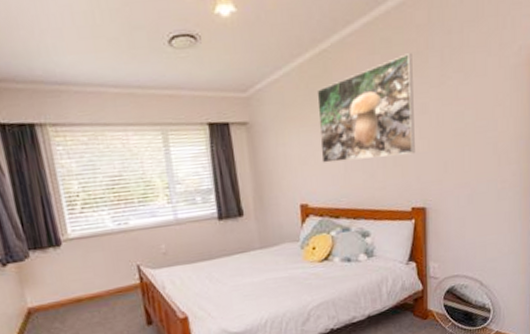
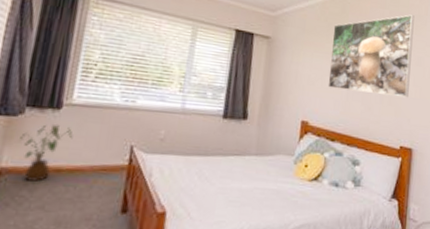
house plant: none [34,260,82,315] -> present [20,124,73,183]

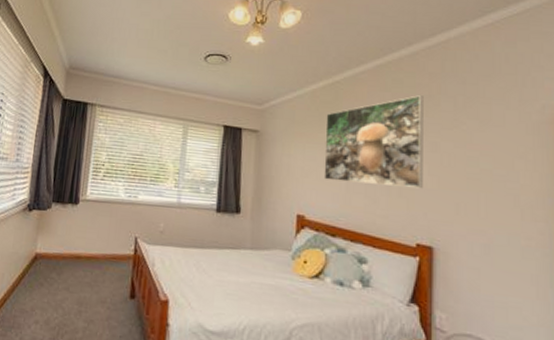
house plant: present [20,124,73,183] -> none [49,217,89,267]

